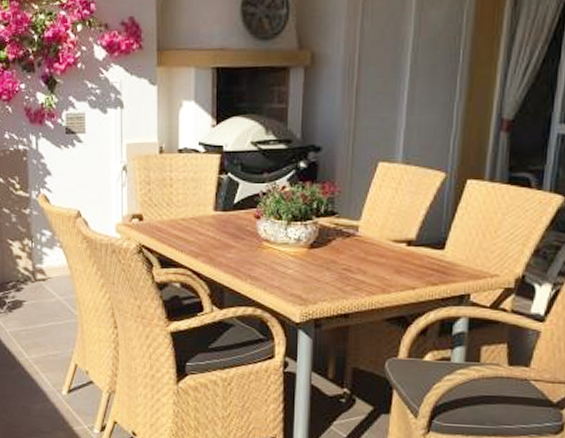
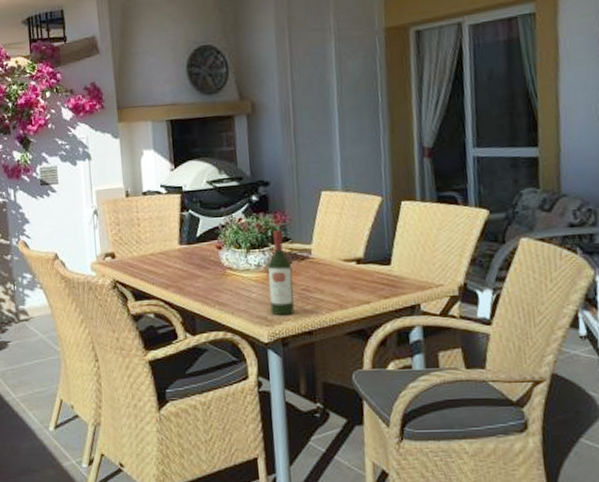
wine bottle: none [306,202,335,296] -> present [268,230,294,316]

